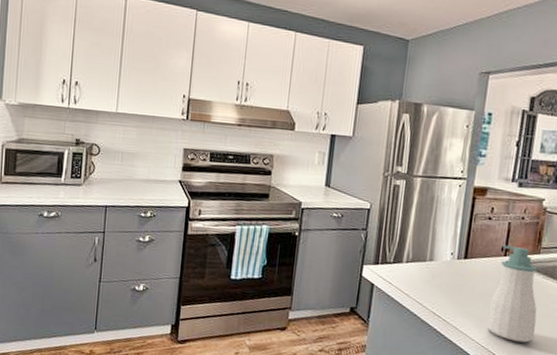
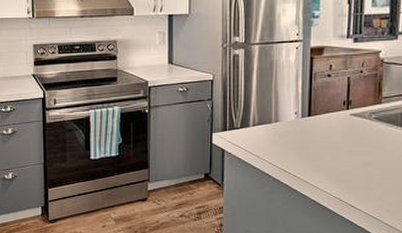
soap bottle: present [487,244,538,343] -> none [336,99,385,189]

